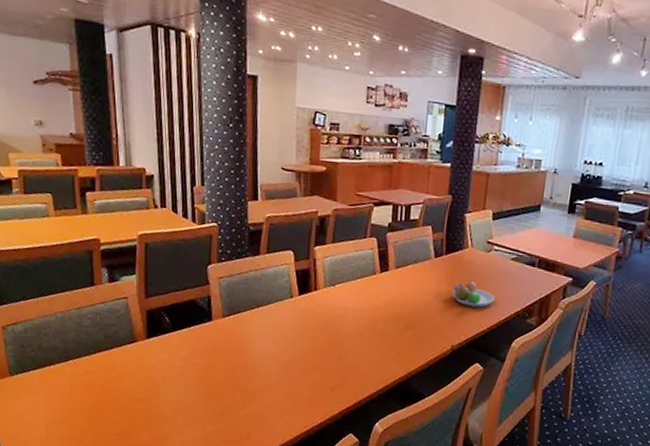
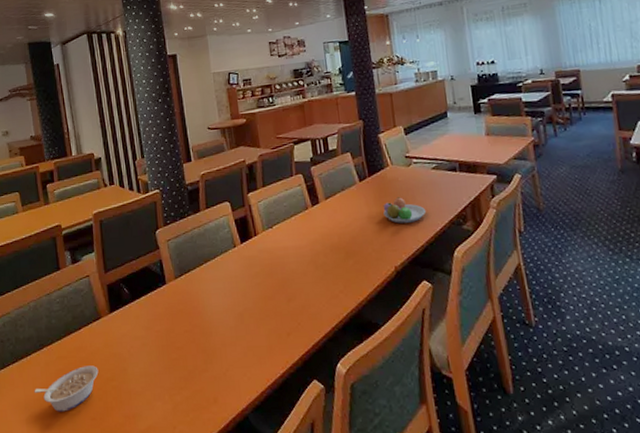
legume: none [56,384,129,424] -> present [34,365,99,412]

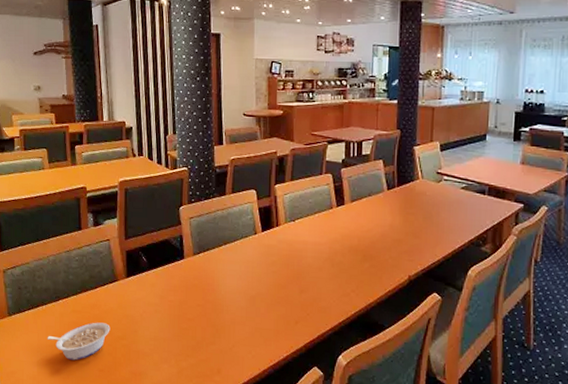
fruit bowl: present [383,197,427,223] -> none [406,210,449,237]

